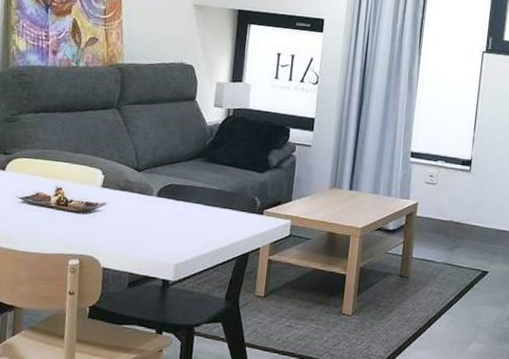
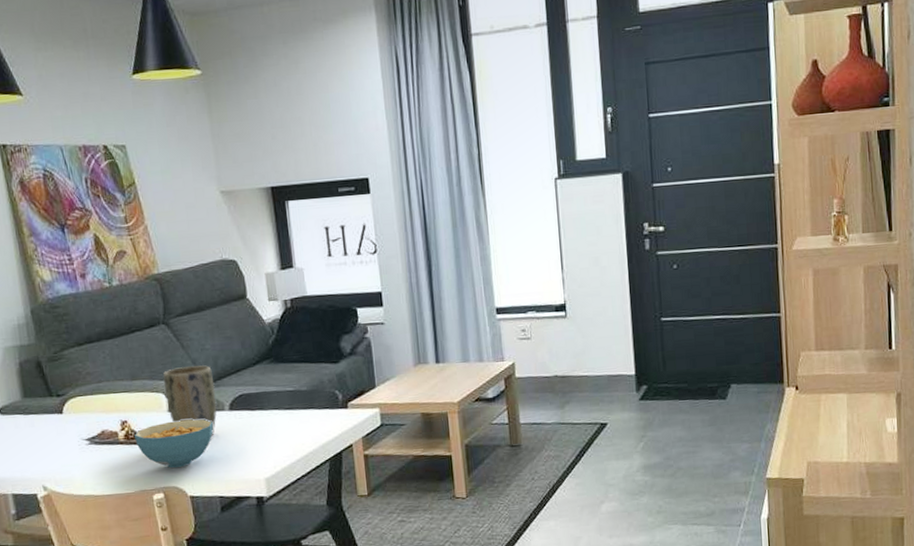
cereal bowl: none [65,196,140,240] -> present [135,419,214,469]
plant pot: none [101,149,150,216] -> present [163,365,217,435]

